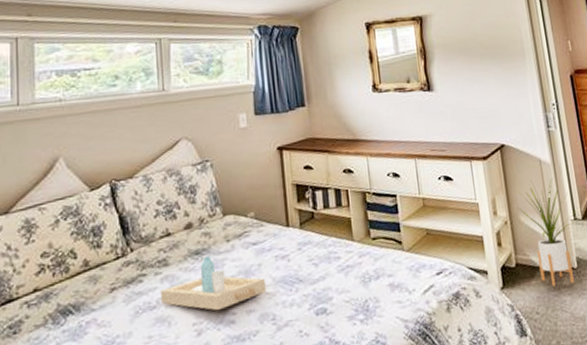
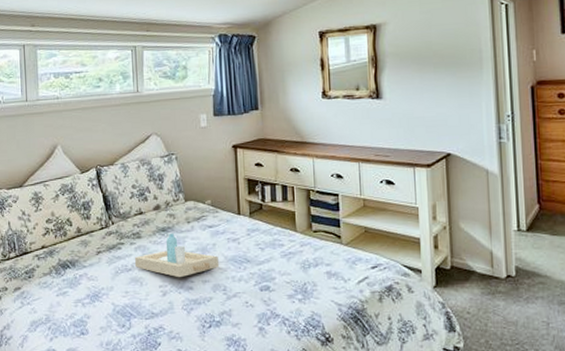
house plant: present [518,179,575,286] -> none [459,189,520,291]

